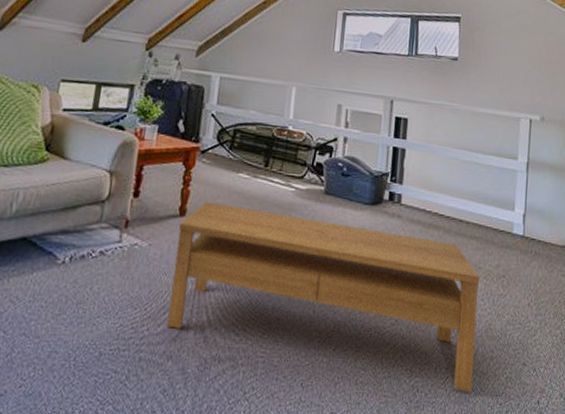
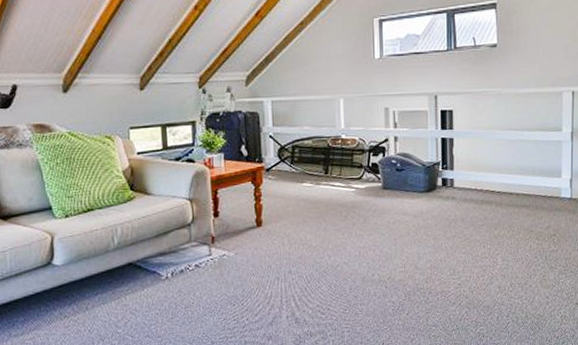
coffee table: present [166,201,479,393] -> none [258,211,532,332]

